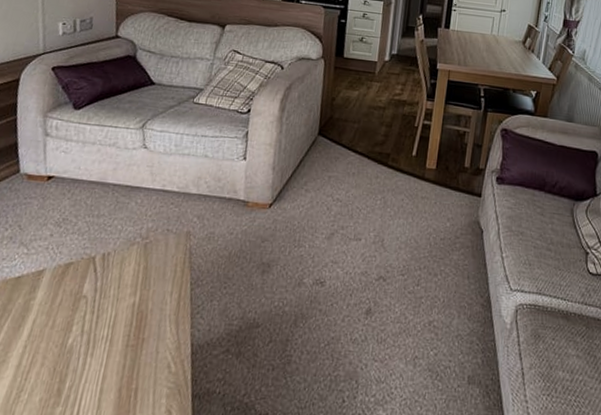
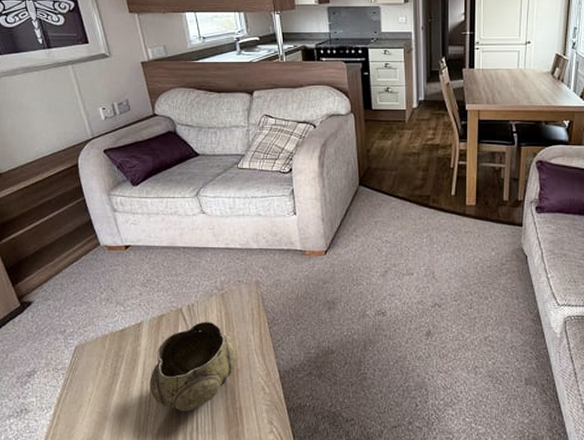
decorative bowl: none [32,274,149,390] -> present [149,321,237,412]

